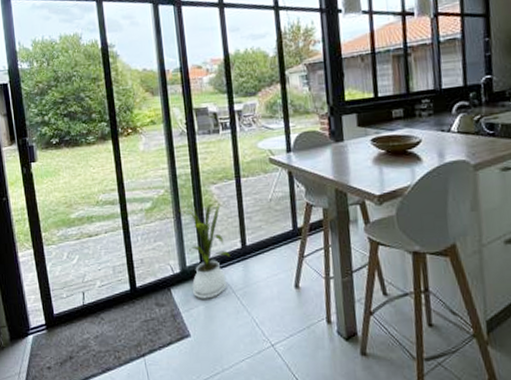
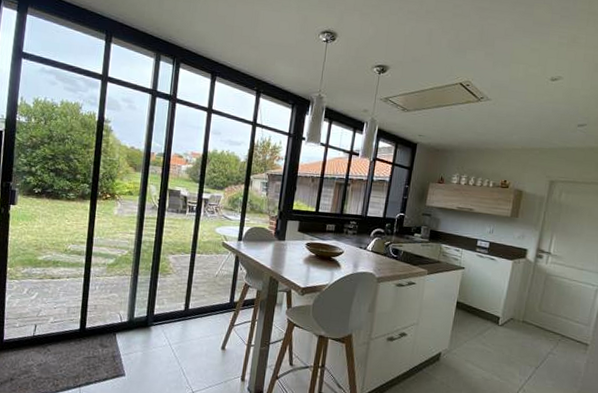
house plant: present [179,201,231,299] -> none [135,268,174,347]

